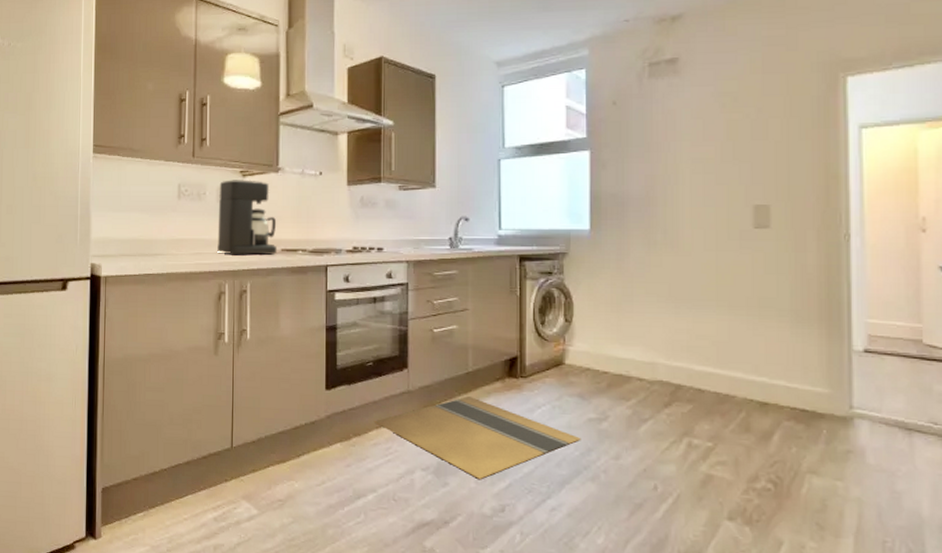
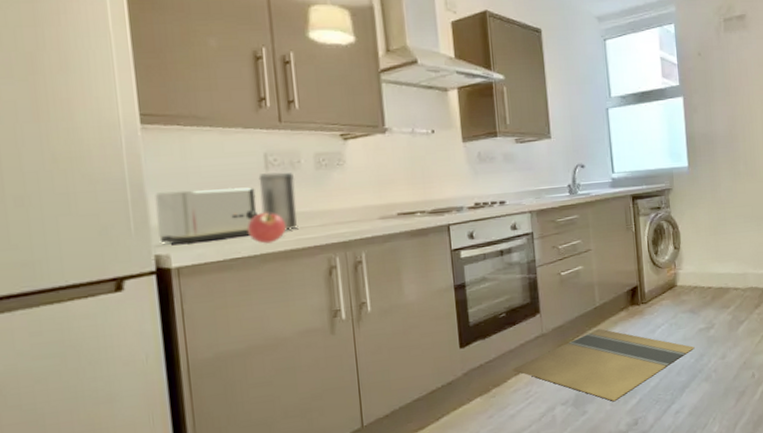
toaster: none [95,211,168,257] -> present [155,187,258,244]
fruit: none [158,236,189,264] -> present [246,212,287,244]
canister: none [171,202,200,254] -> present [258,172,298,230]
coffee maker: present [217,180,277,256] -> none [316,143,392,226]

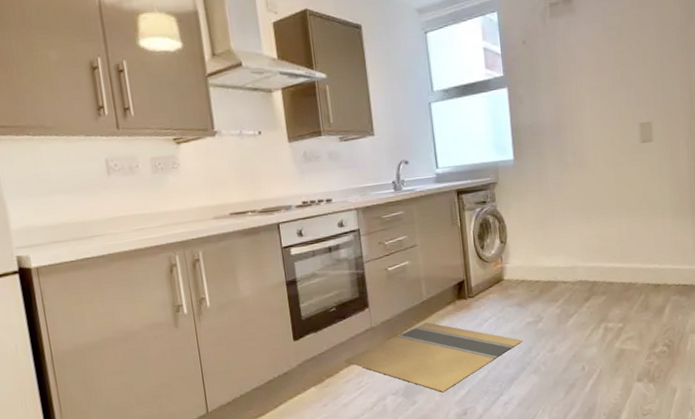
toaster: present [155,187,258,244] -> none [12,191,103,246]
fruit: present [246,212,287,244] -> none [94,214,130,245]
canister: present [258,172,298,230] -> none [101,176,140,231]

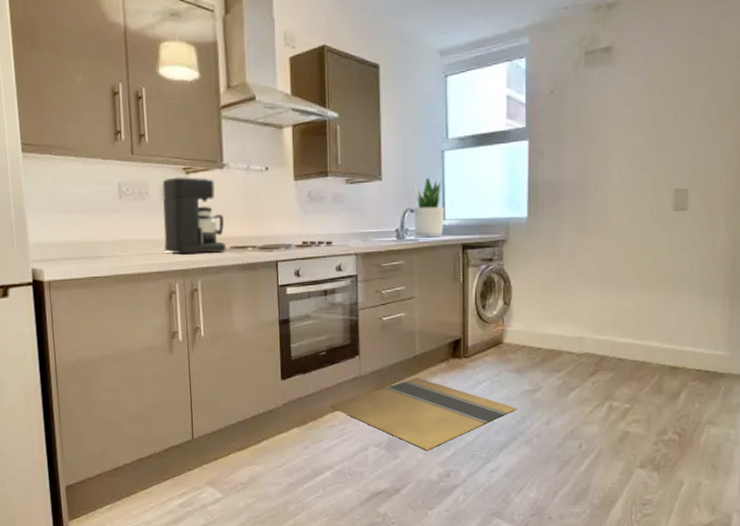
coffee maker: none [152,146,225,226] -> present [162,177,226,255]
planter: none [405,129,438,187] -> present [413,177,444,238]

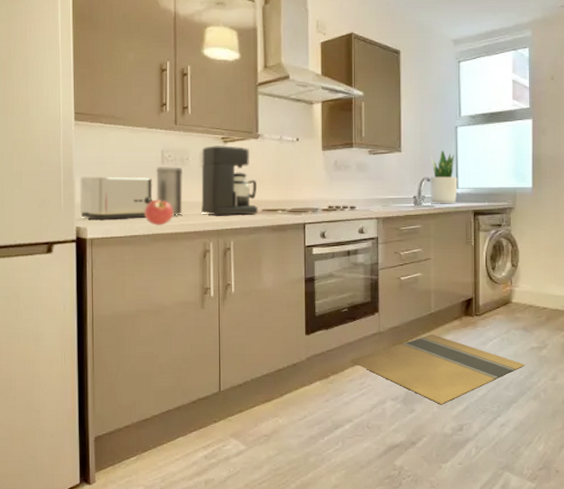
toaster: none [32,213,112,261] -> present [80,176,153,220]
fruit: none [103,237,135,266] -> present [144,199,174,226]
canister: none [113,201,145,254] -> present [156,167,184,215]

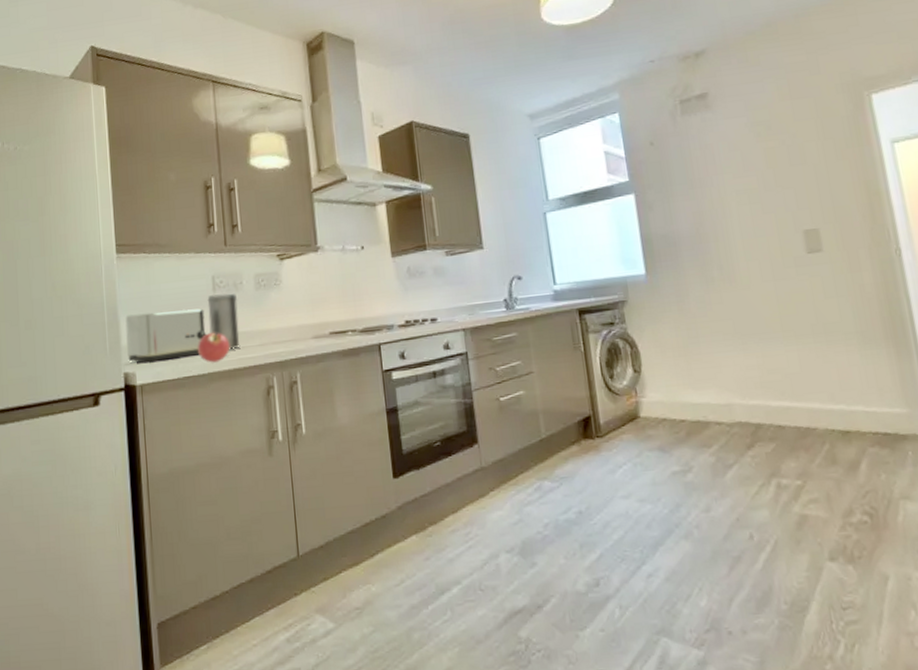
coffee maker: present [201,146,258,216] -> none [256,263,325,345]
door mat: present [349,334,525,405] -> none [448,465,668,555]
planter: present [430,150,458,204] -> none [517,241,556,305]

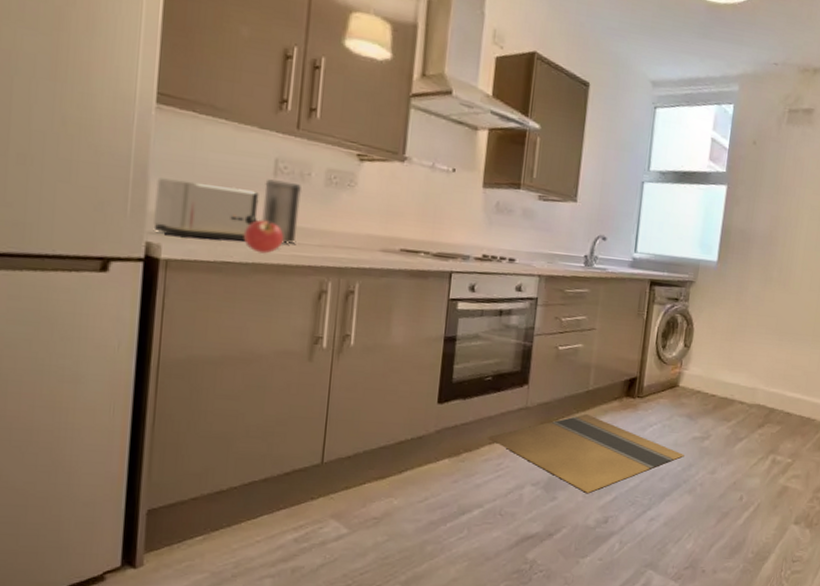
door mat: none [448,465,668,555] -> present [487,414,685,494]

